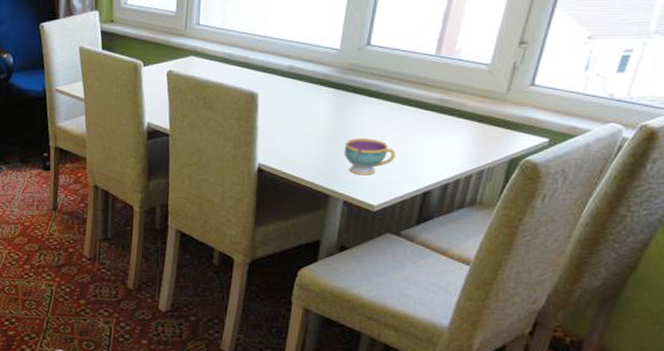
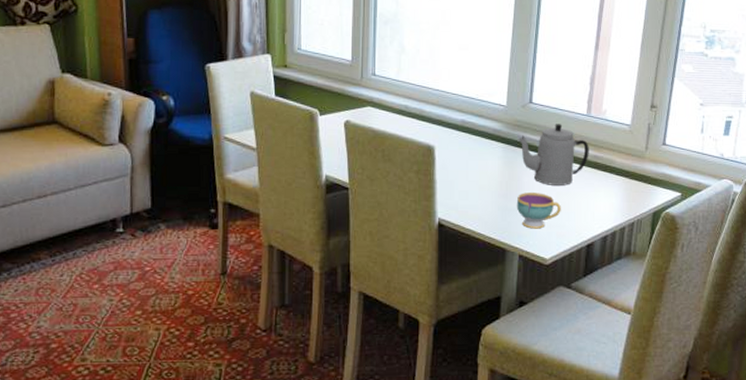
teapot: none [351,66,435,131] -> present [518,124,589,186]

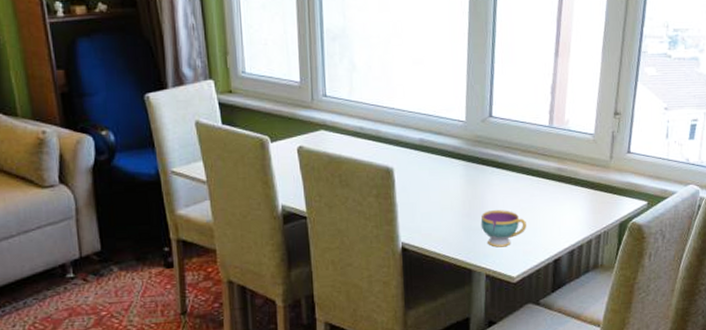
teapot: present [518,124,589,186] -> none [480,137,553,202]

